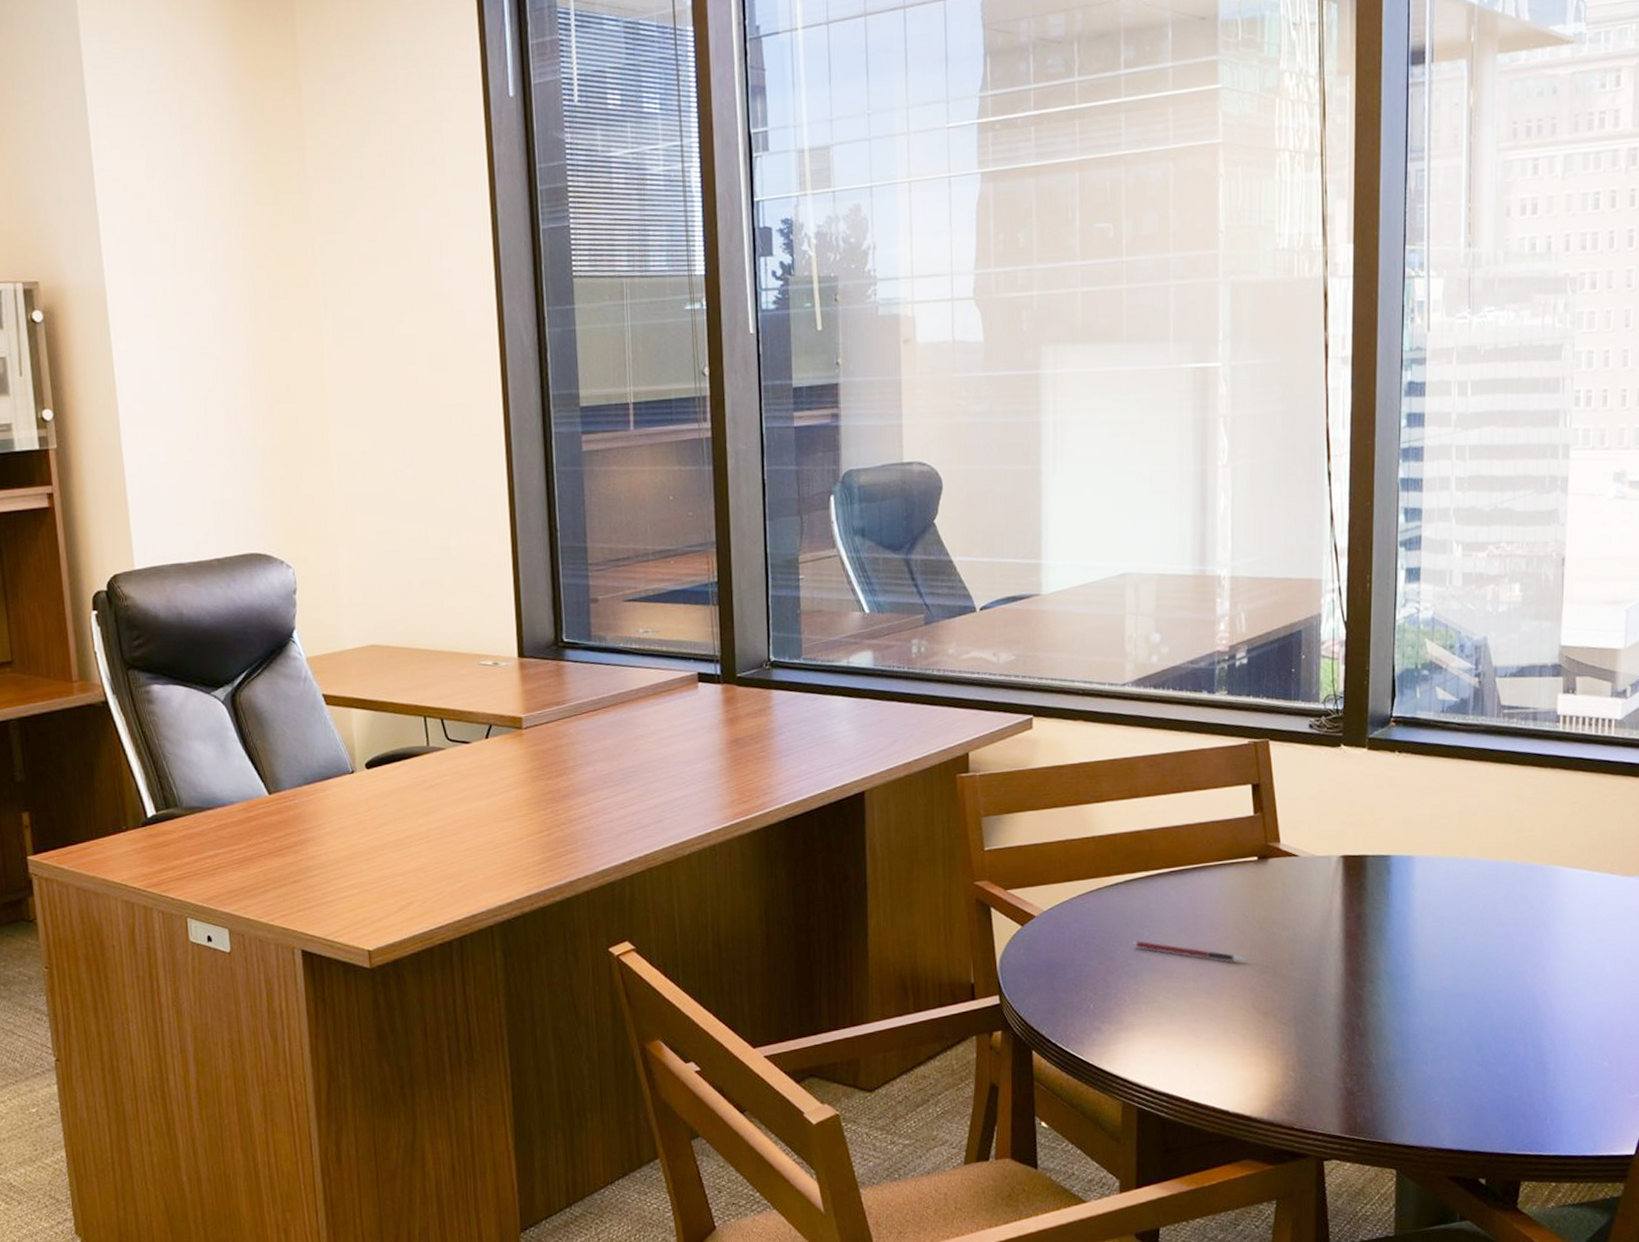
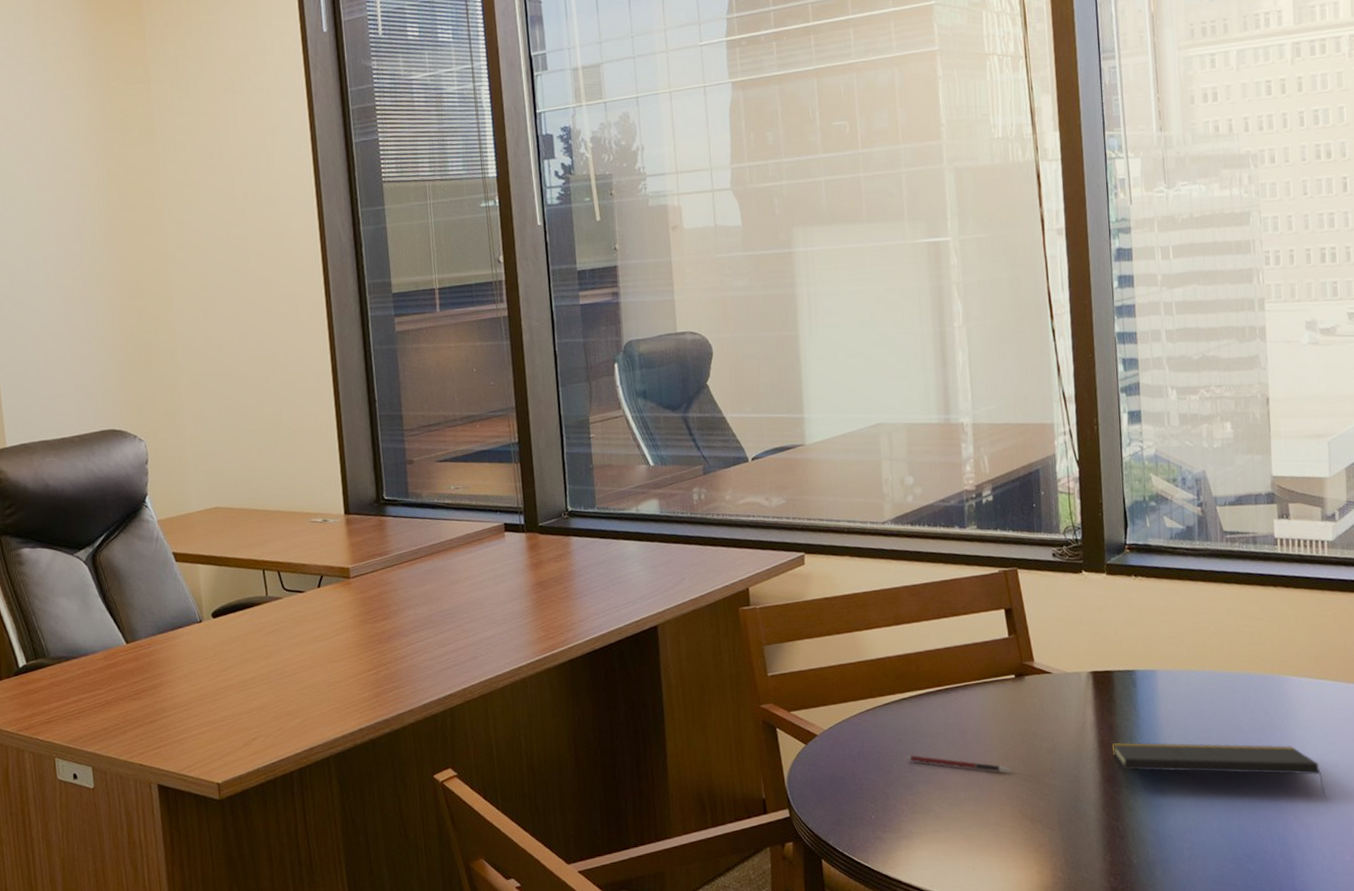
notepad: none [1359,933,1588,999] -> present [1112,742,1326,798]

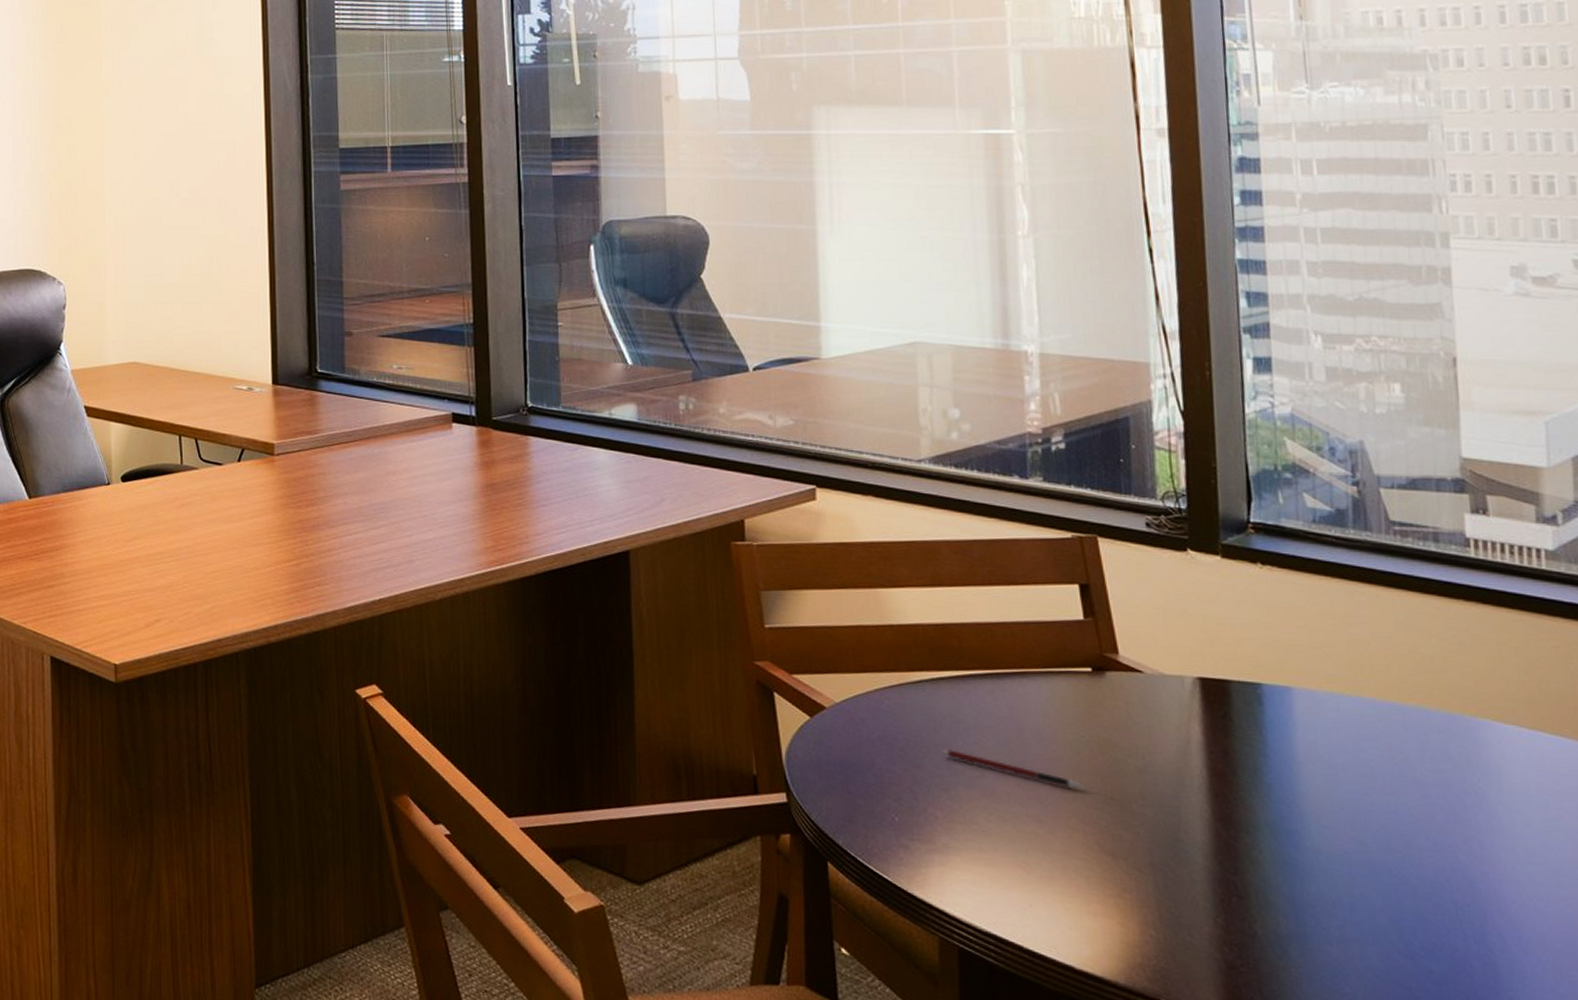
notepad: present [1112,742,1326,798] -> none [1228,772,1547,890]

